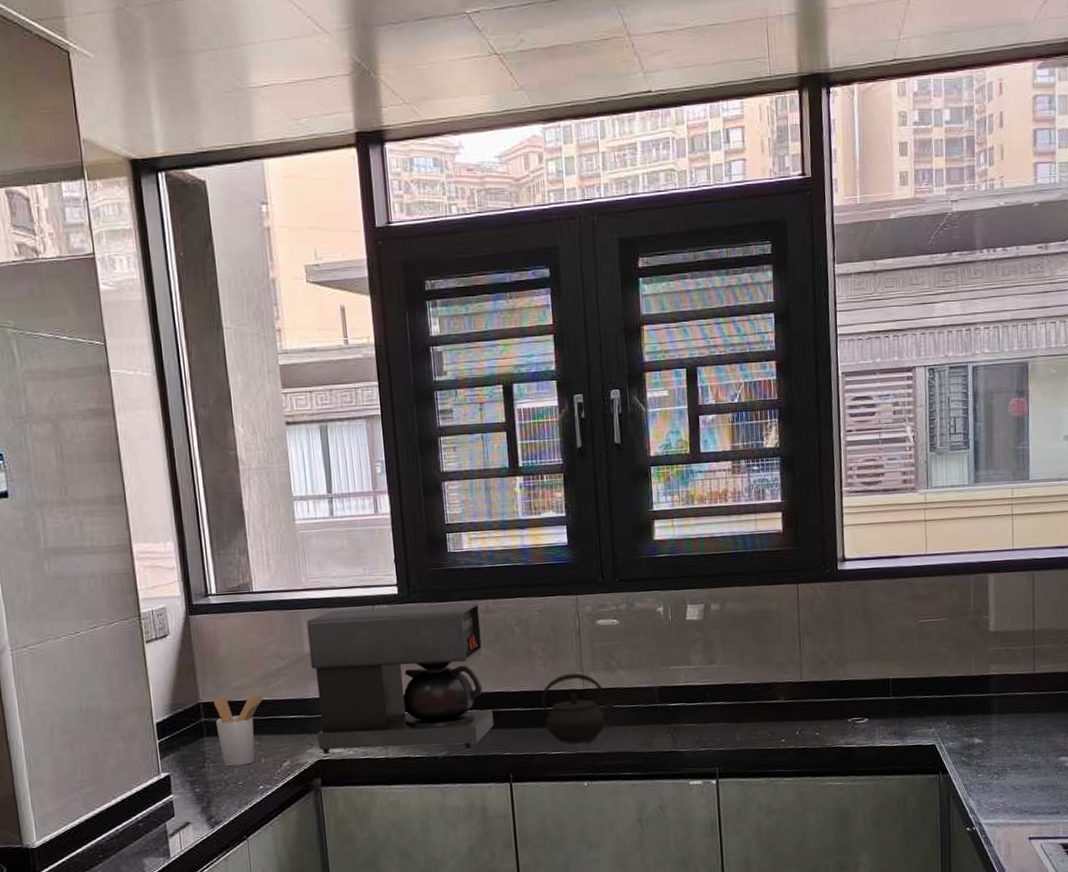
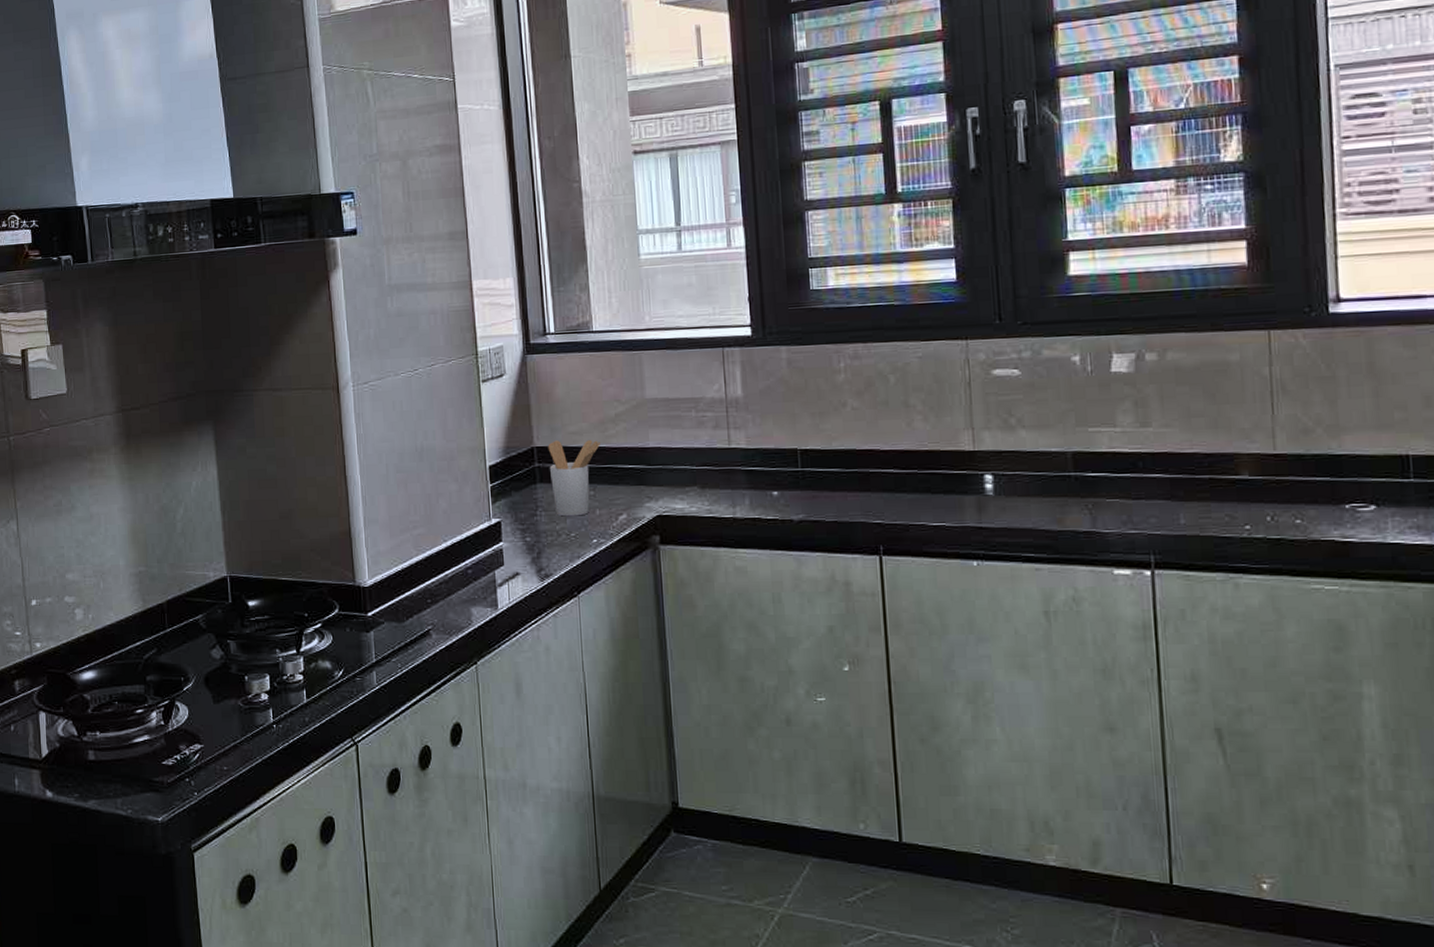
coffee maker: present [306,602,494,754] -> none [649,346,862,511]
kettle: present [541,673,615,744] -> none [919,431,1014,514]

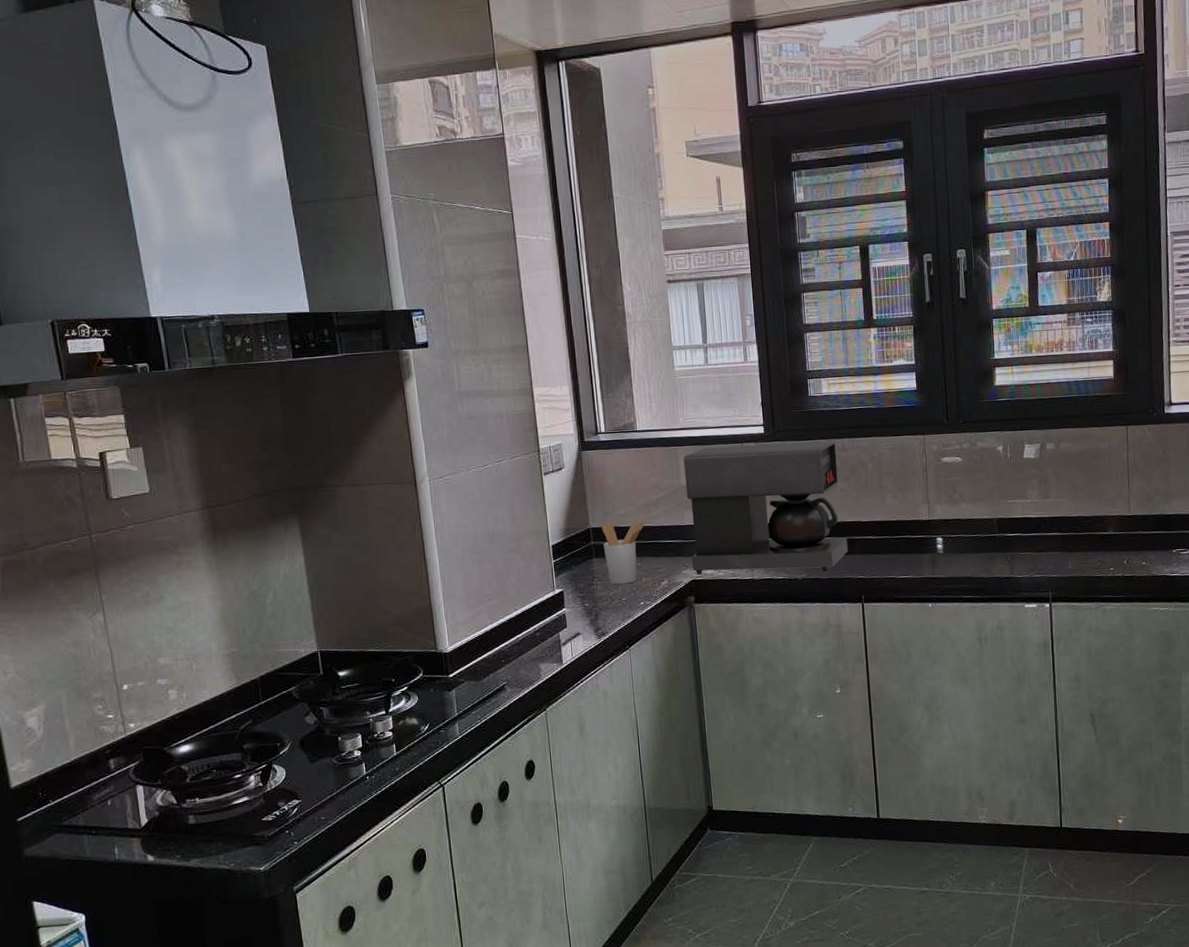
coffee maker: none [649,346,862,511] -> present [683,441,849,575]

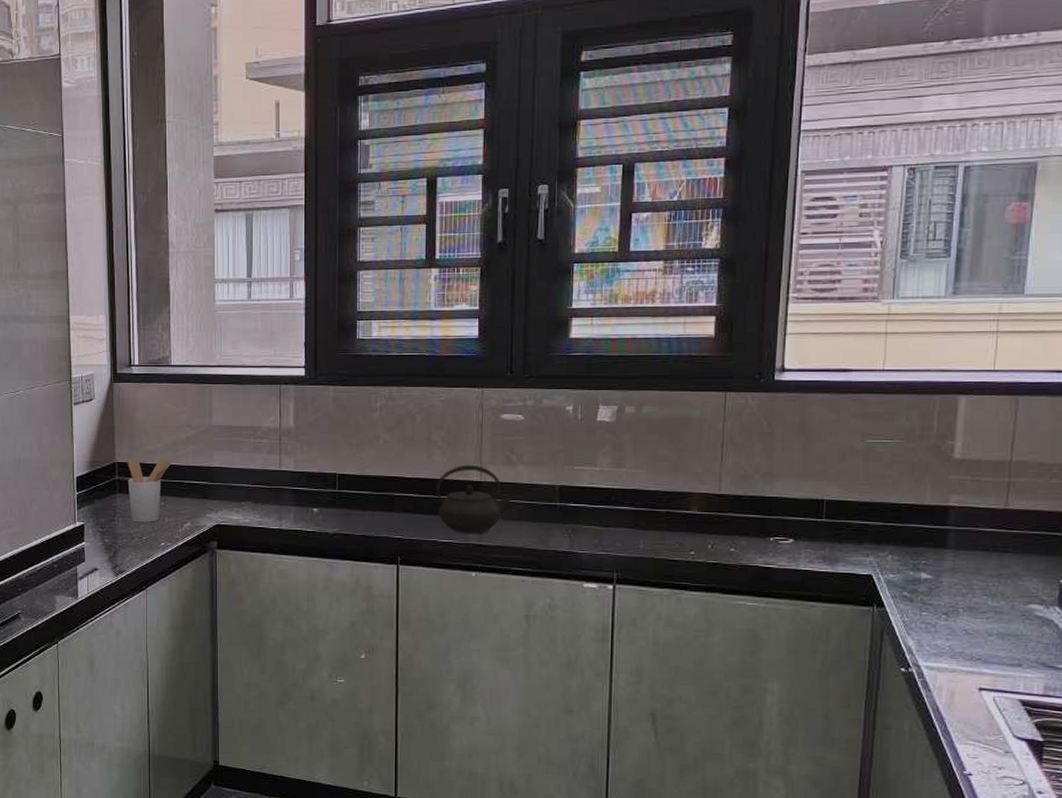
coffee maker: present [683,441,849,575] -> none [217,387,387,527]
kettle: none [890,505,957,569] -> present [436,464,512,534]

